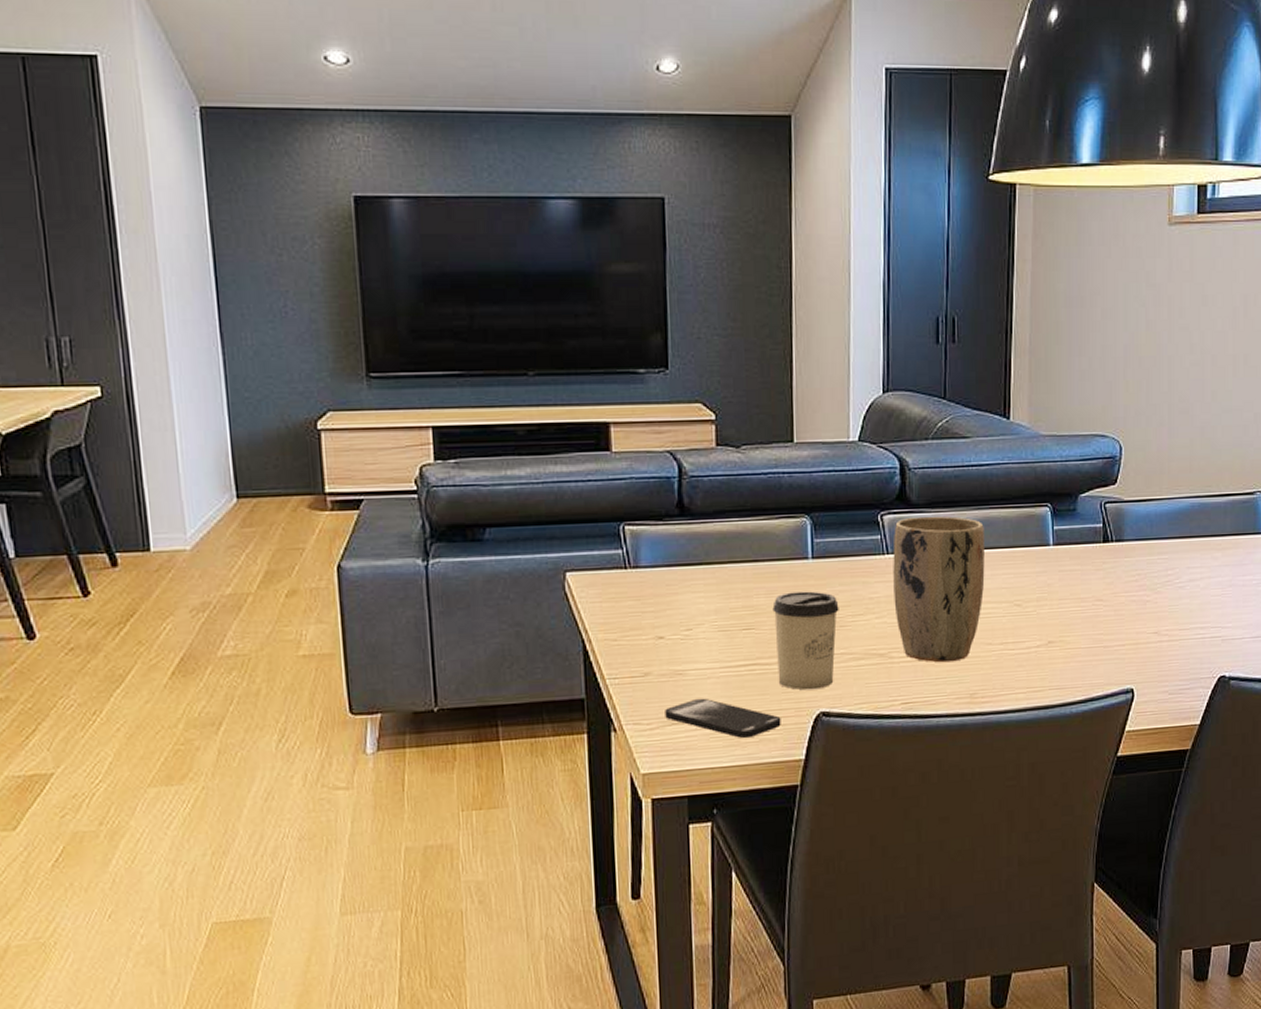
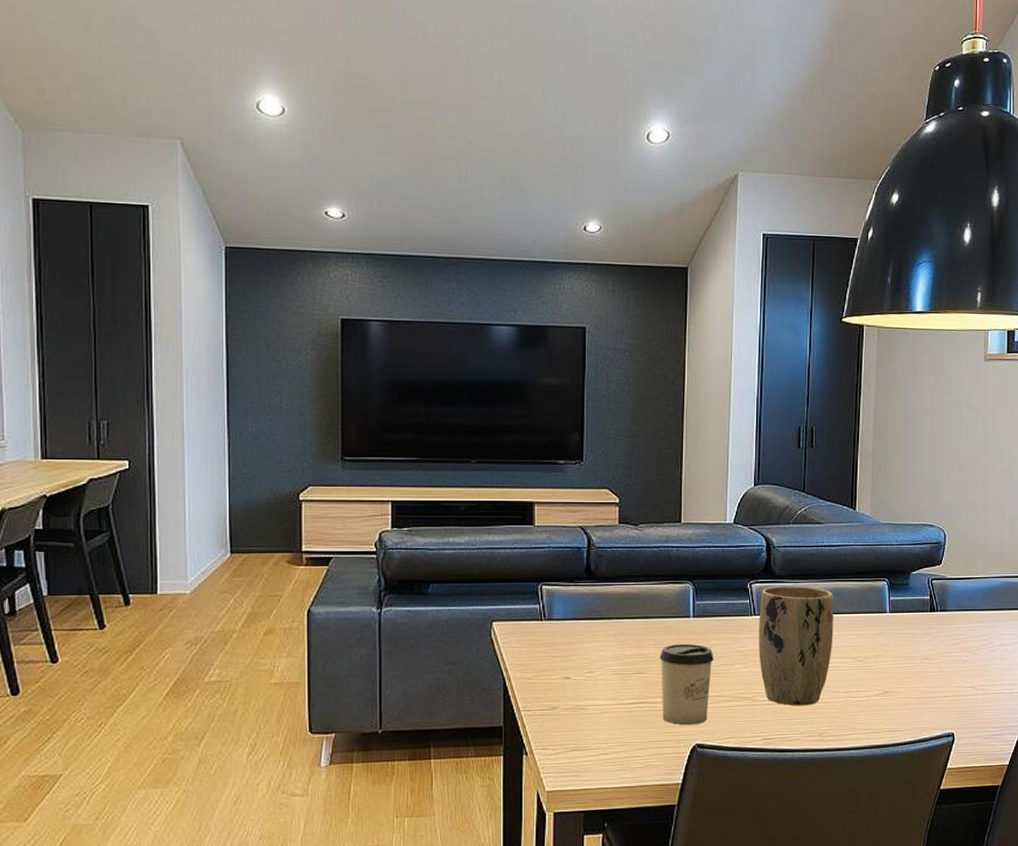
smartphone: present [665,698,781,739] -> none [568,729,663,765]

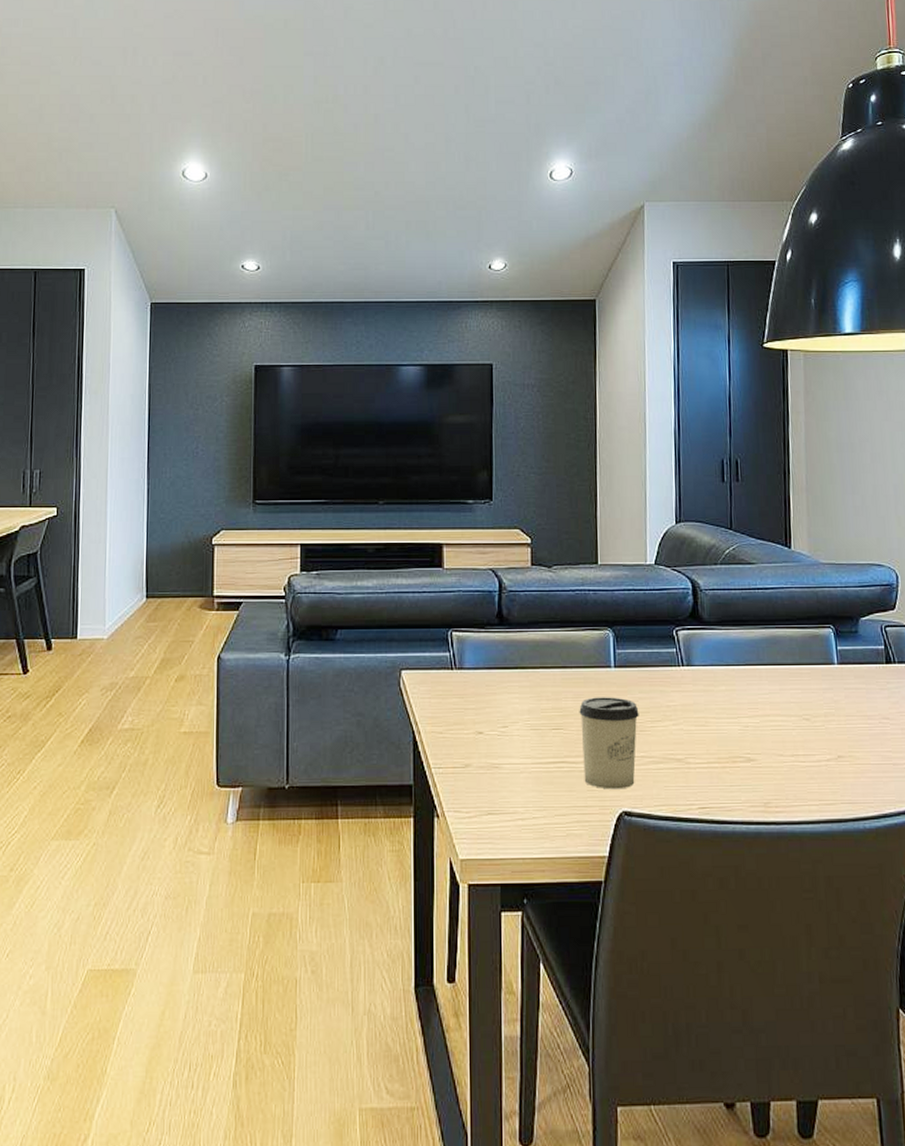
plant pot: present [759,586,833,706] -> none [687,633,774,771]

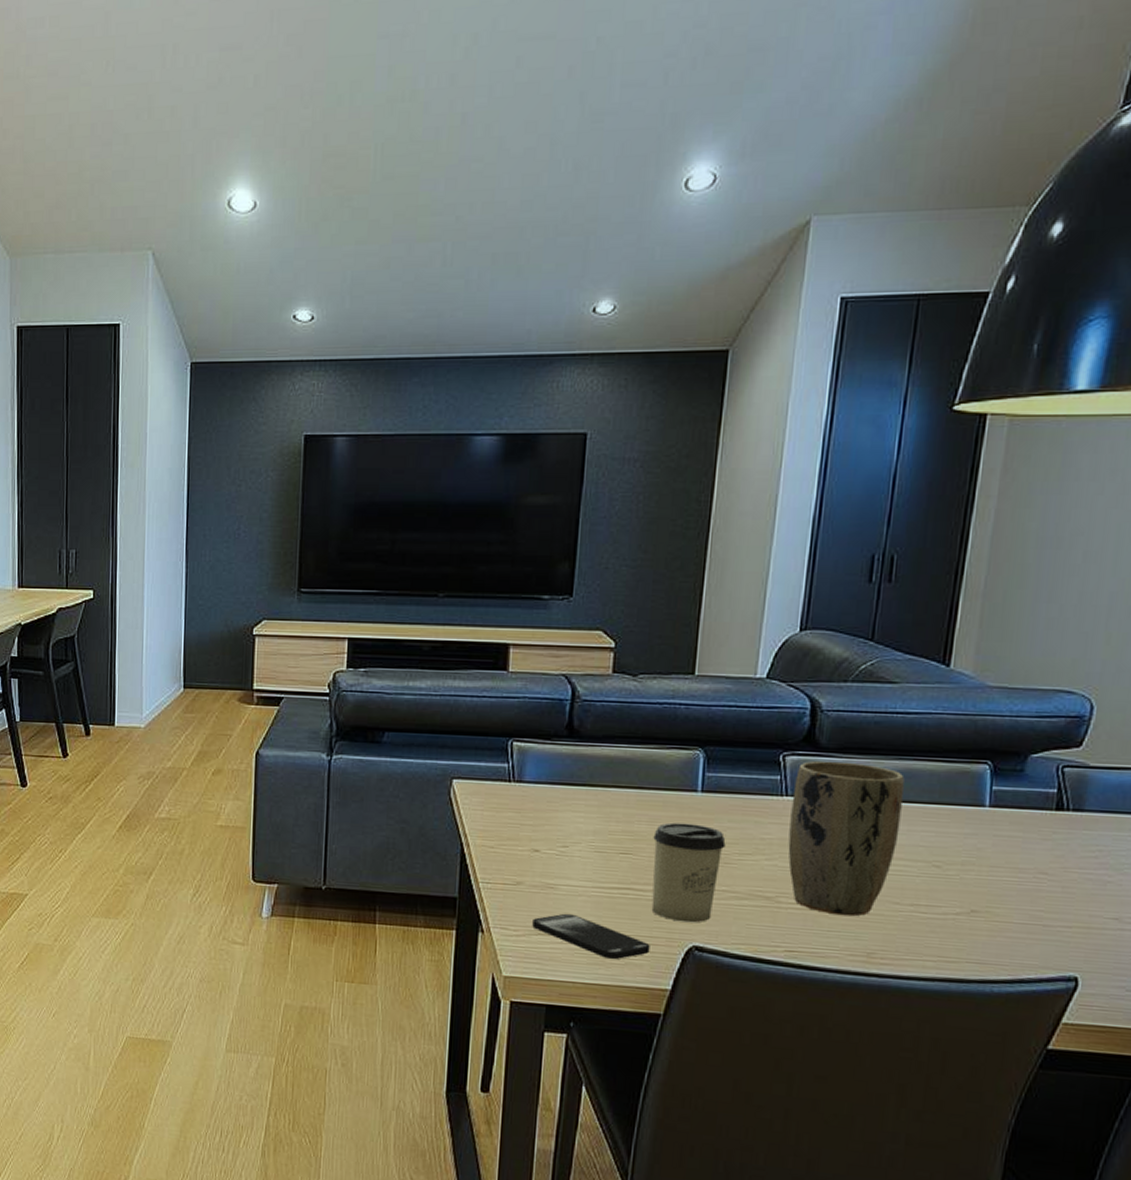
smartphone: none [482,791,587,833] -> present [532,913,650,960]
plant pot: none [687,633,774,771] -> present [788,760,905,917]

